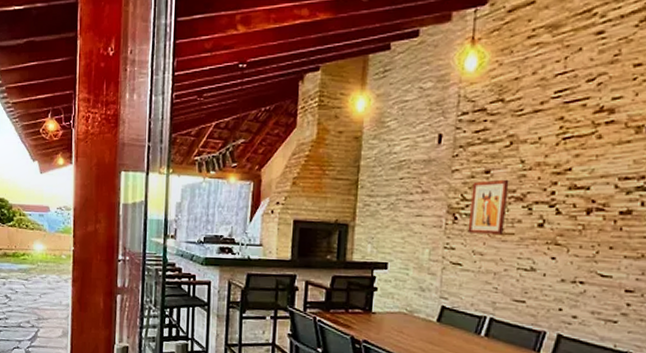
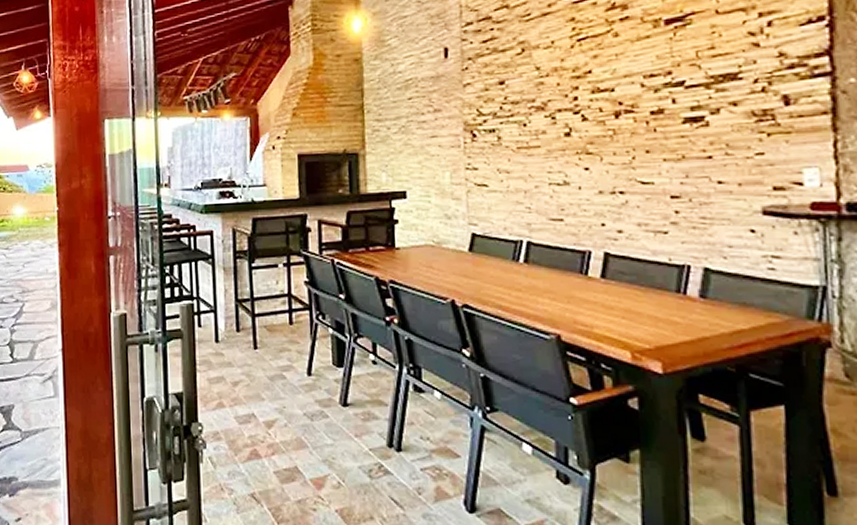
wall art: present [467,179,509,234] -> none [487,88,529,150]

